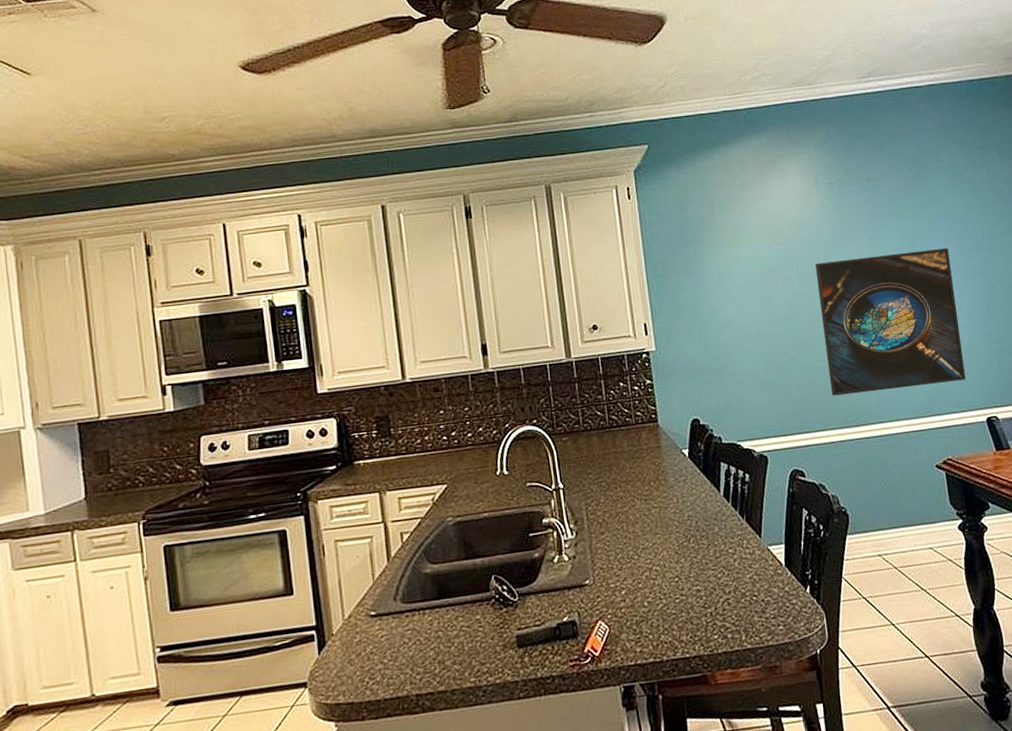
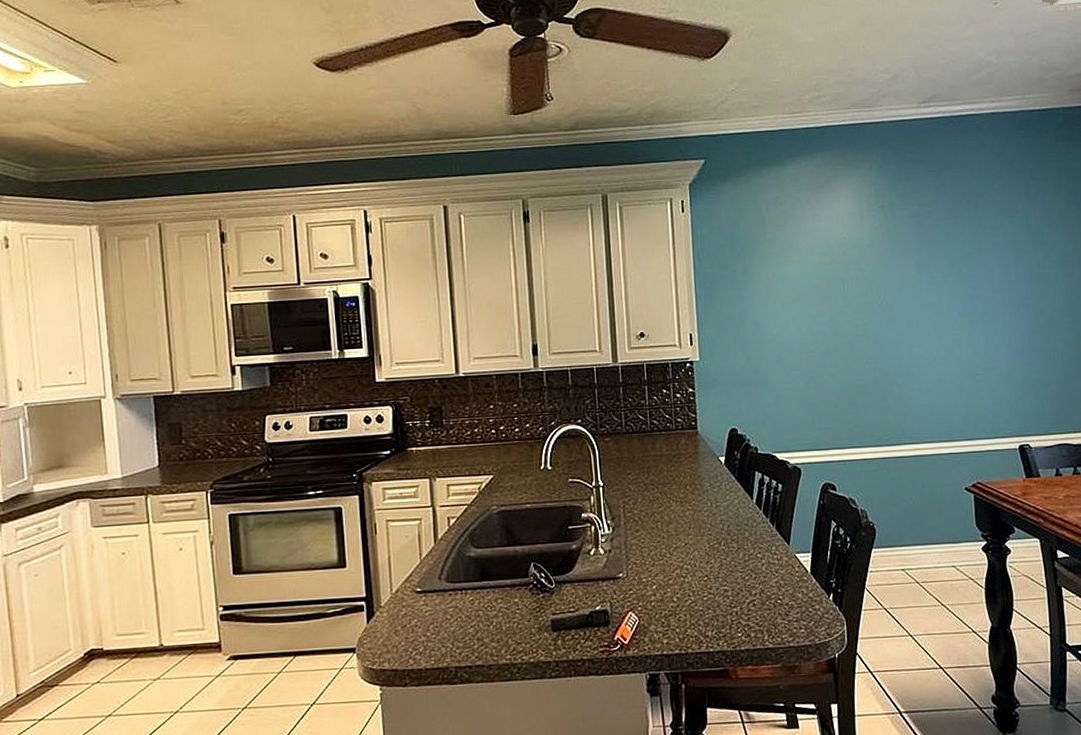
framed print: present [814,247,966,396] -> none [861,276,1002,415]

